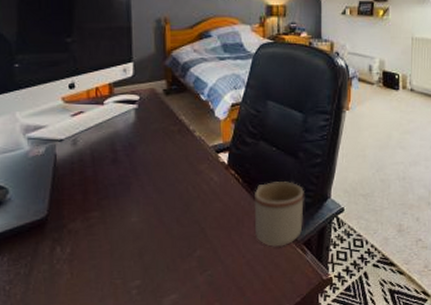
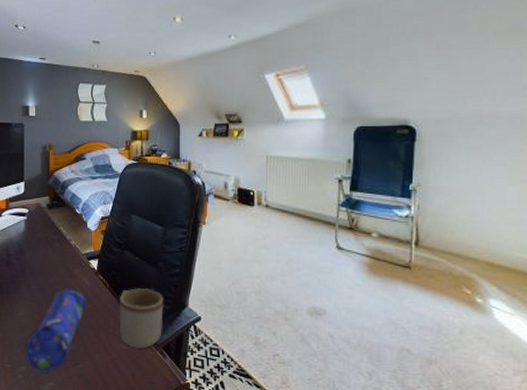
pencil case: none [139,186,216,285] -> present [24,288,87,373]

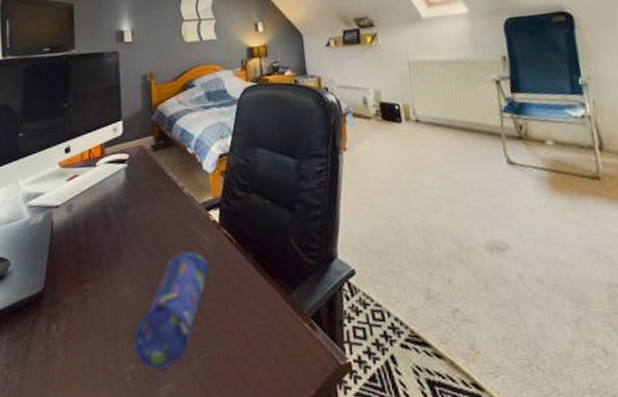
mug: present [120,288,164,349] -> none [250,239,309,322]

